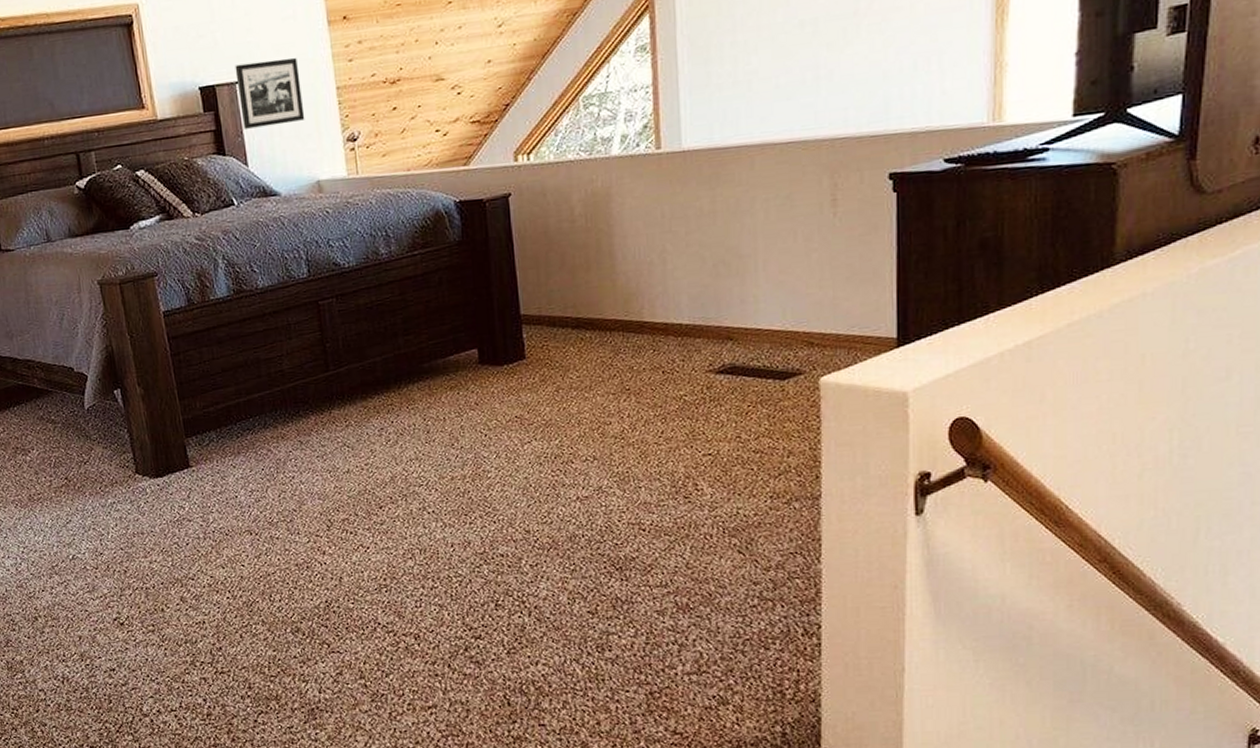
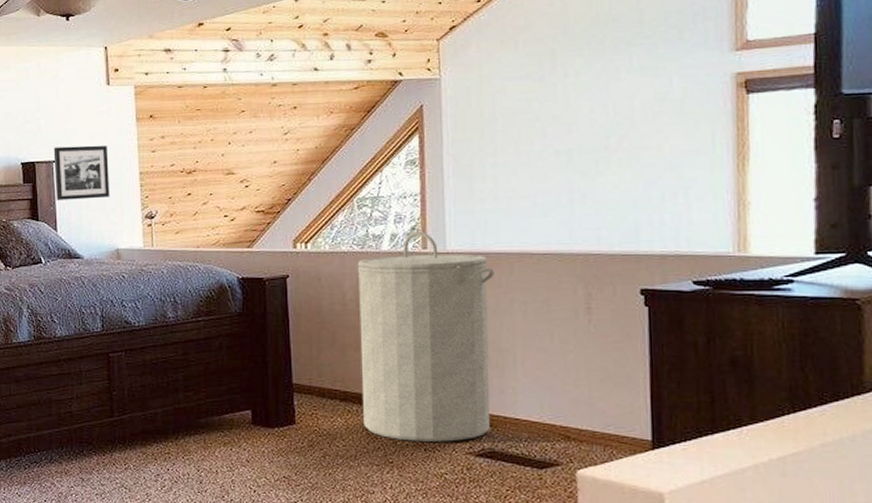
laundry hamper: none [585,128,735,365] -> present [357,231,495,442]

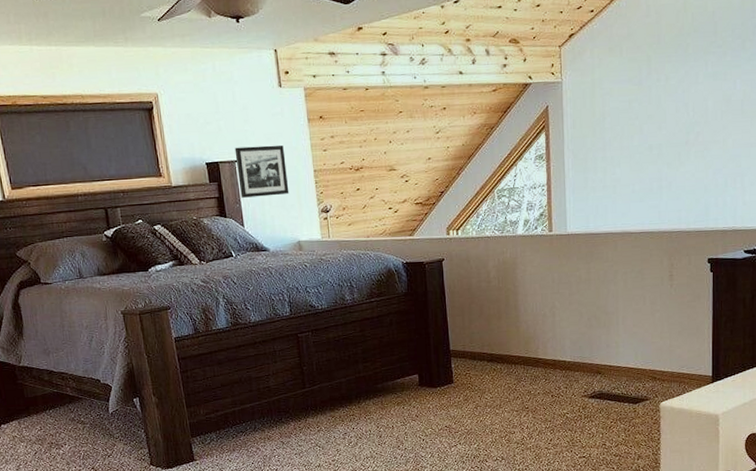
laundry hamper: present [357,231,495,442] -> none [498,216,604,390]

